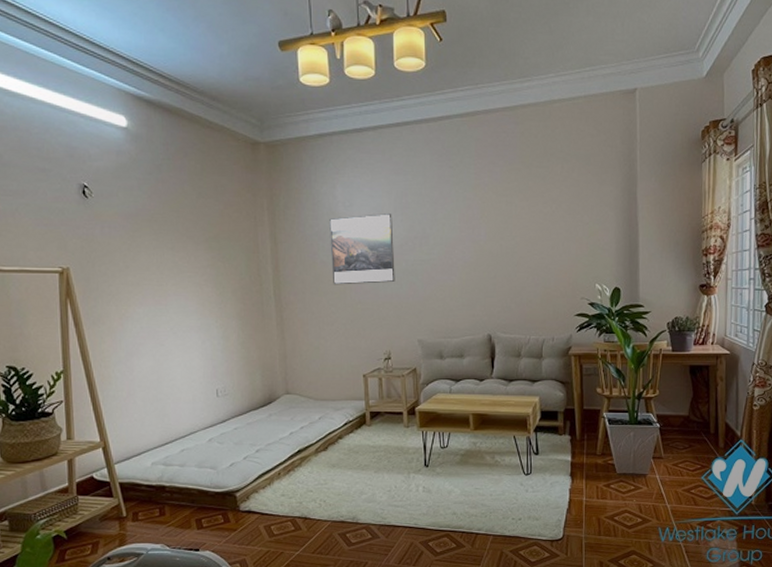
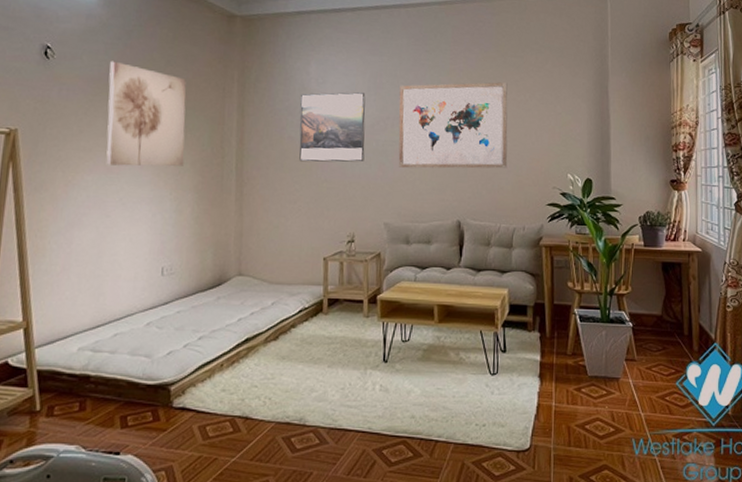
wall art: none [145,196,225,298] -> present [106,60,186,167]
wall art: none [425,195,536,286] -> present [398,82,508,169]

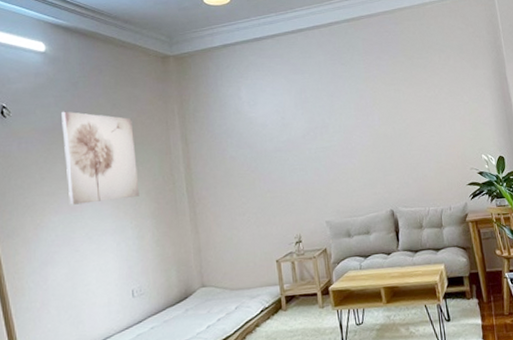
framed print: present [299,92,366,162] -> none [236,108,301,178]
wall art: present [398,82,508,169] -> none [323,82,428,170]

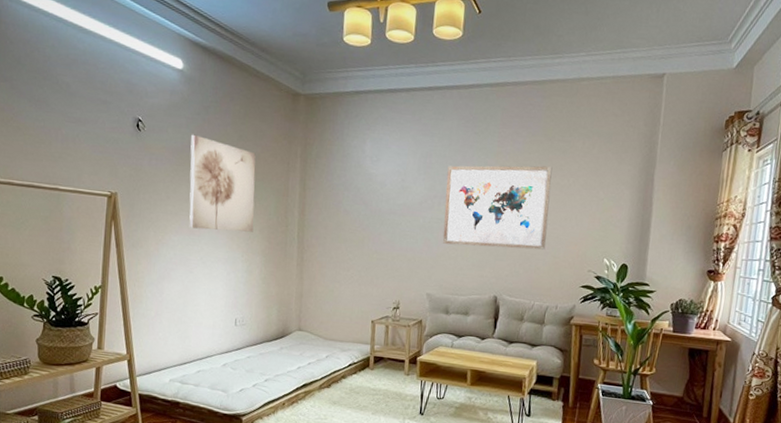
wall art: none [323,82,428,170] -> present [442,165,553,250]

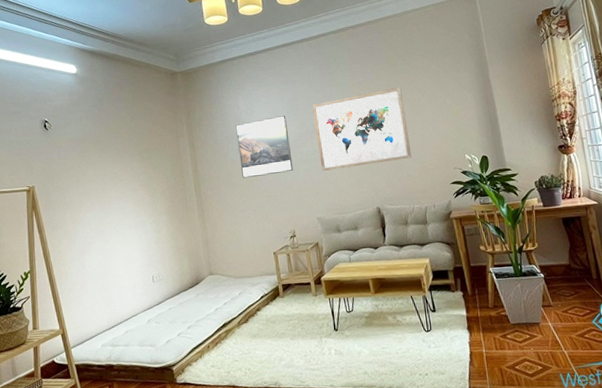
wall art: present [189,134,256,232] -> none [91,123,156,203]
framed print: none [353,170,416,237] -> present [236,115,293,179]

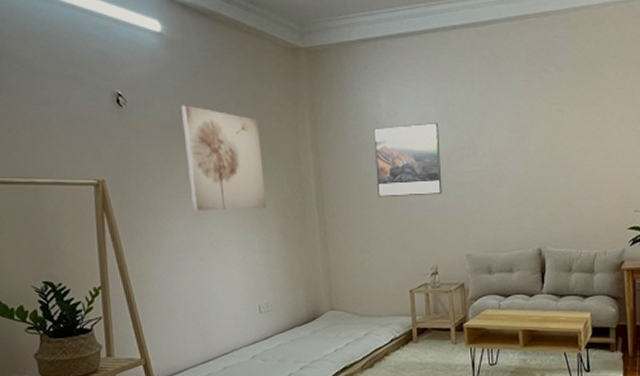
wall art: none [91,123,156,203] -> present [182,105,267,211]
wall art: present [312,87,412,171] -> none [473,103,588,198]

